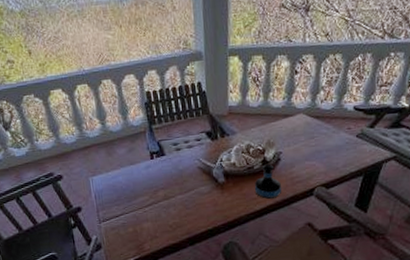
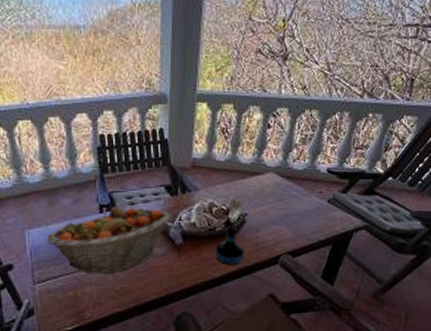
fruit basket: none [108,152,213,212] -> present [47,206,171,274]

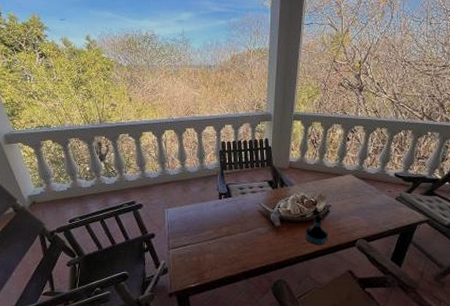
fruit basket: present [47,206,171,274] -> none [181,194,272,245]

